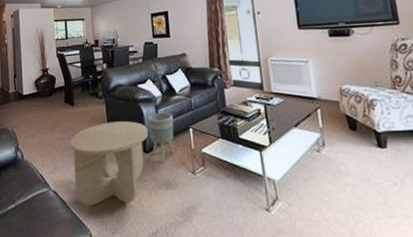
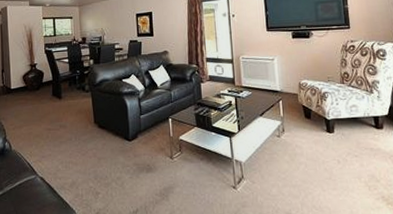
side table: present [70,121,149,206] -> none [57,113,132,190]
planter: present [147,112,174,162] -> none [131,104,155,148]

